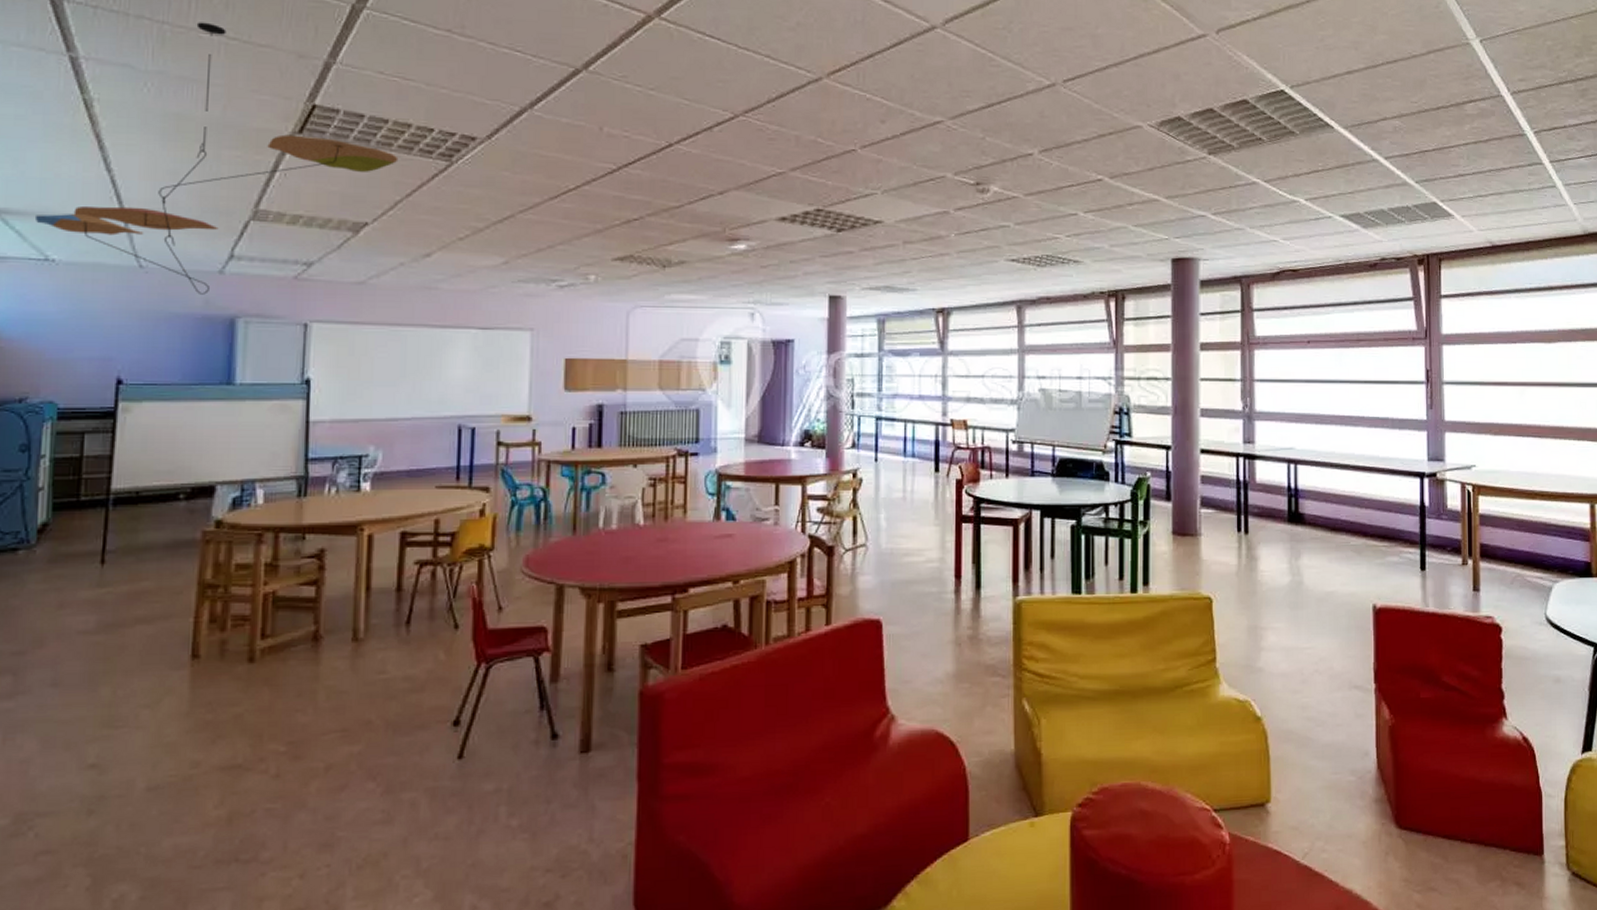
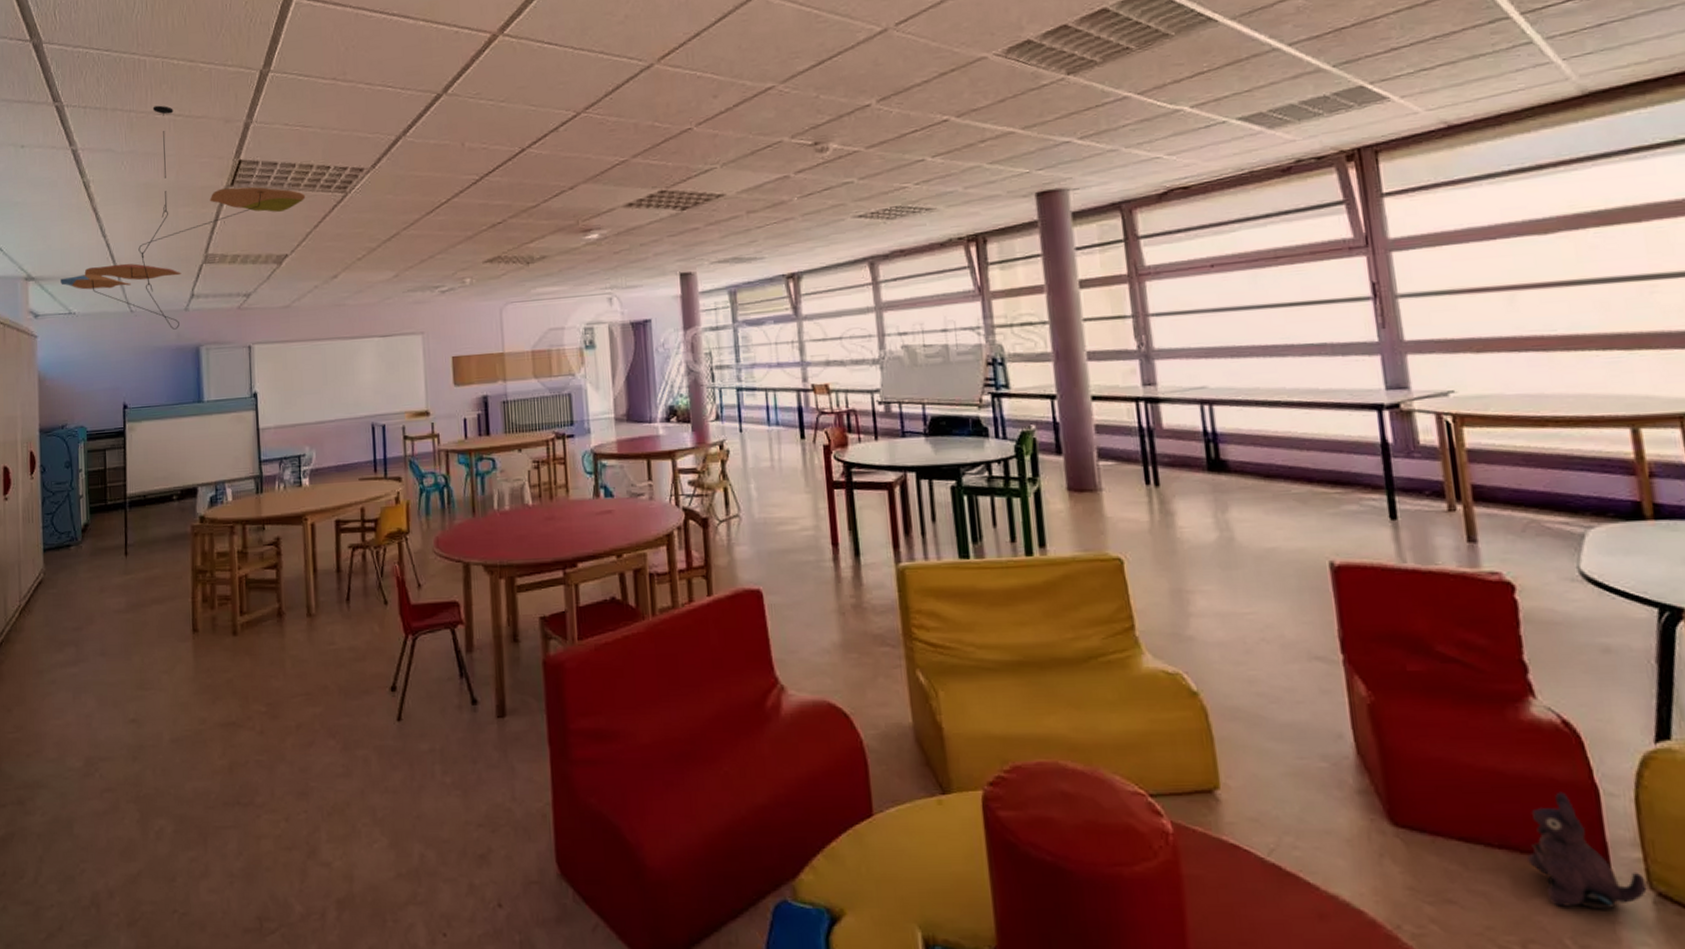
plush toy: none [1489,794,1565,889] -> present [1527,791,1647,910]

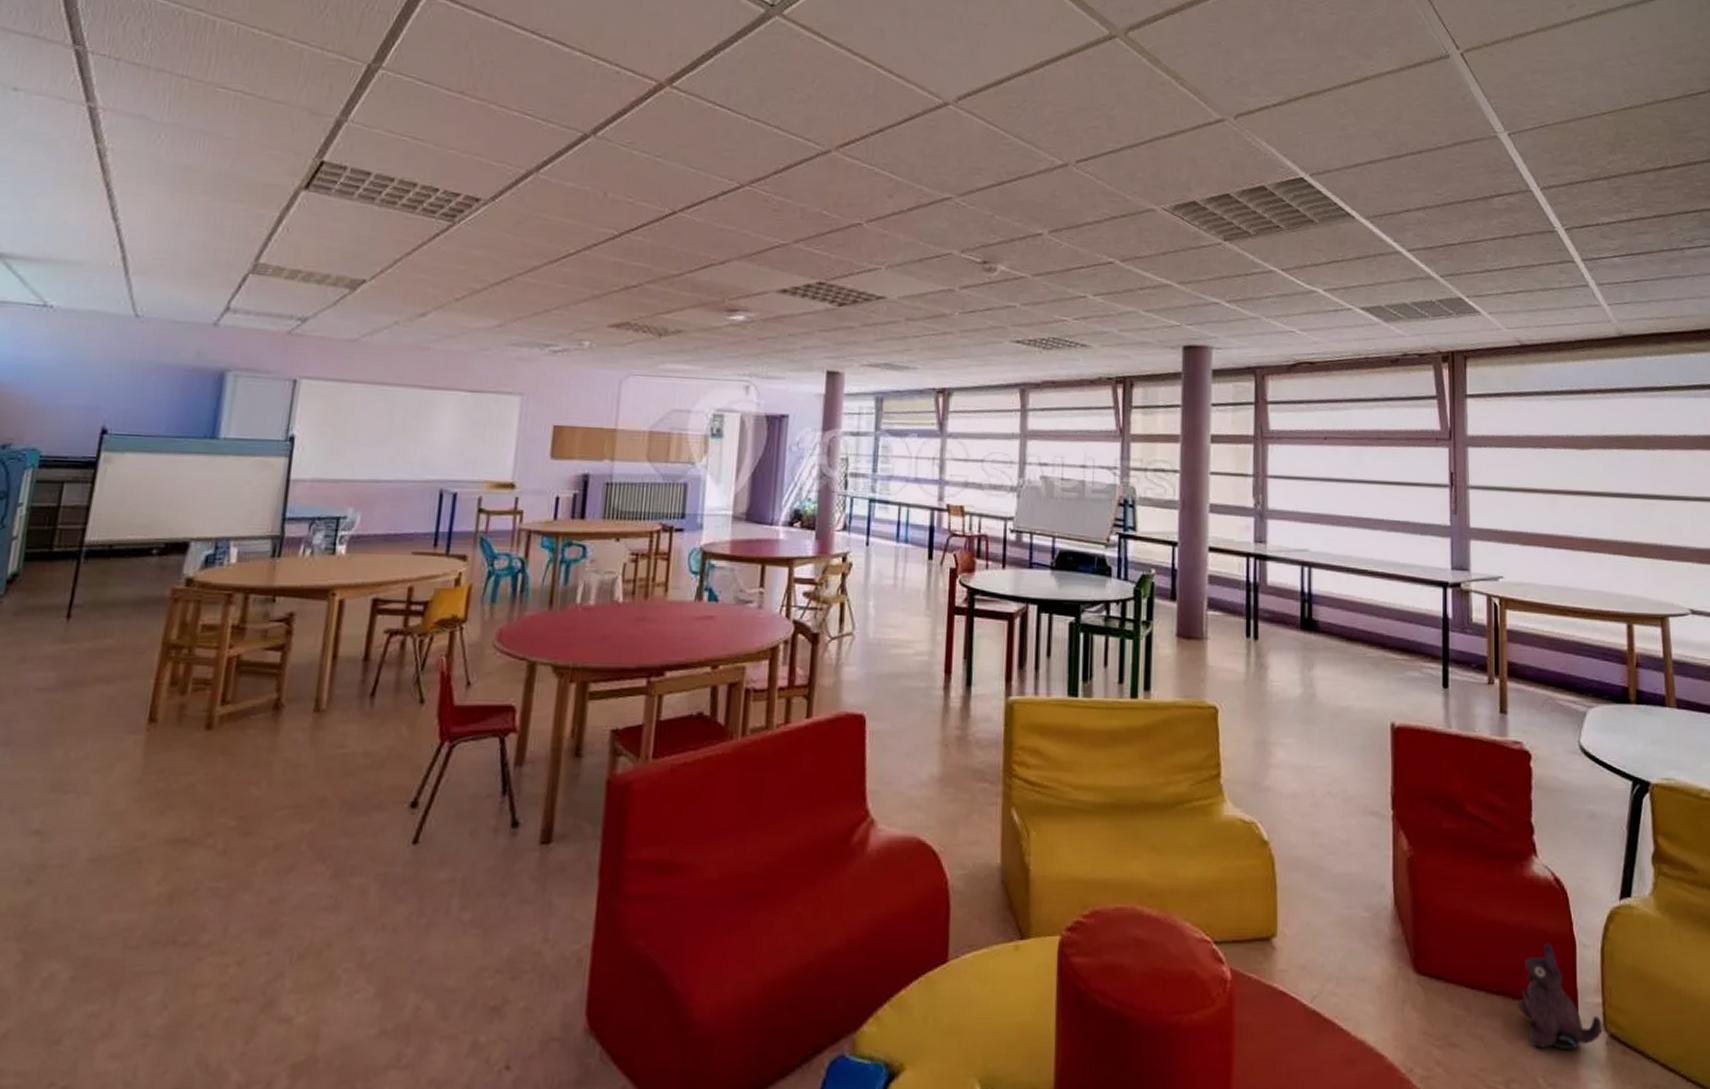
ceiling mobile: present [61,105,306,330] -> none [38,77,402,347]

